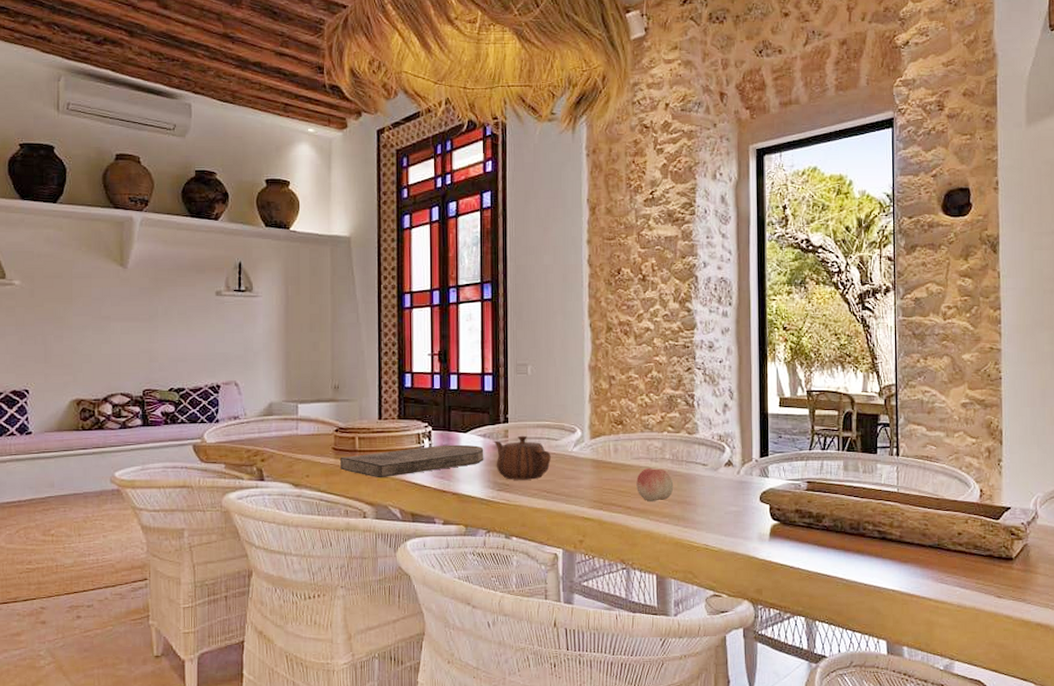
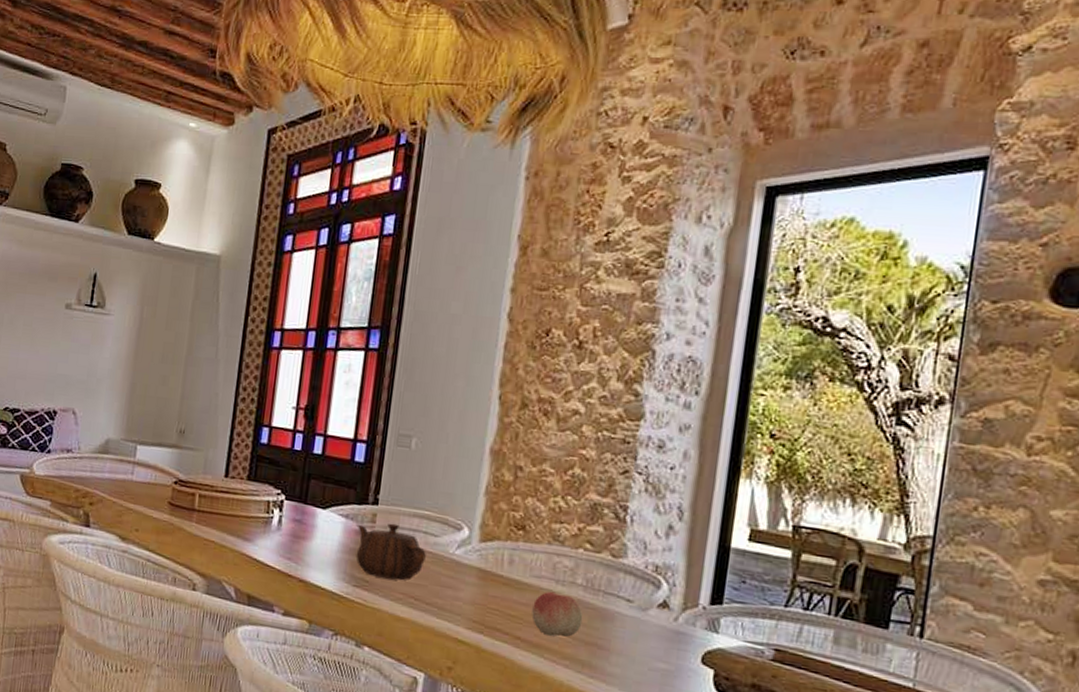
cutting board: present [340,444,484,478] -> none [174,514,344,550]

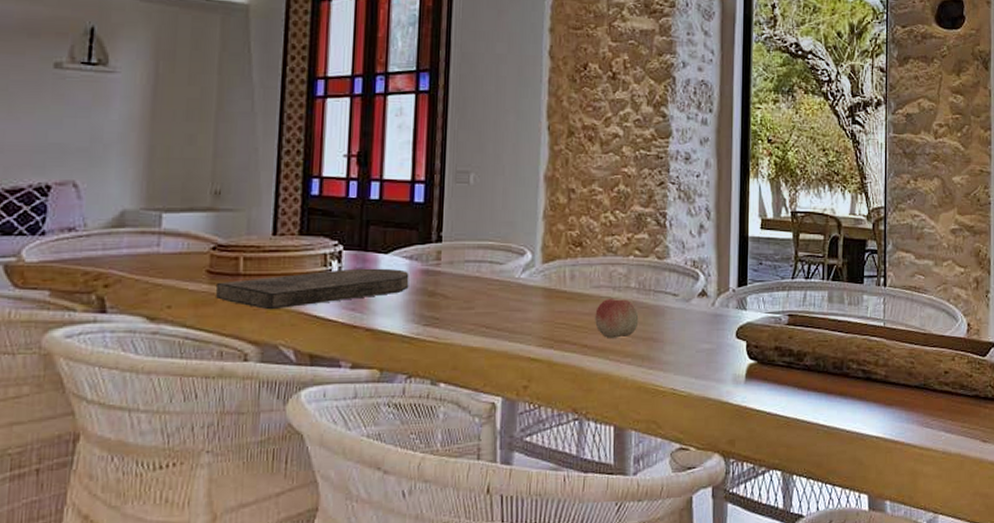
cutting board: none [174,514,344,550] -> present [216,268,409,310]
teapot: present [356,523,426,581] -> none [422,258,493,312]

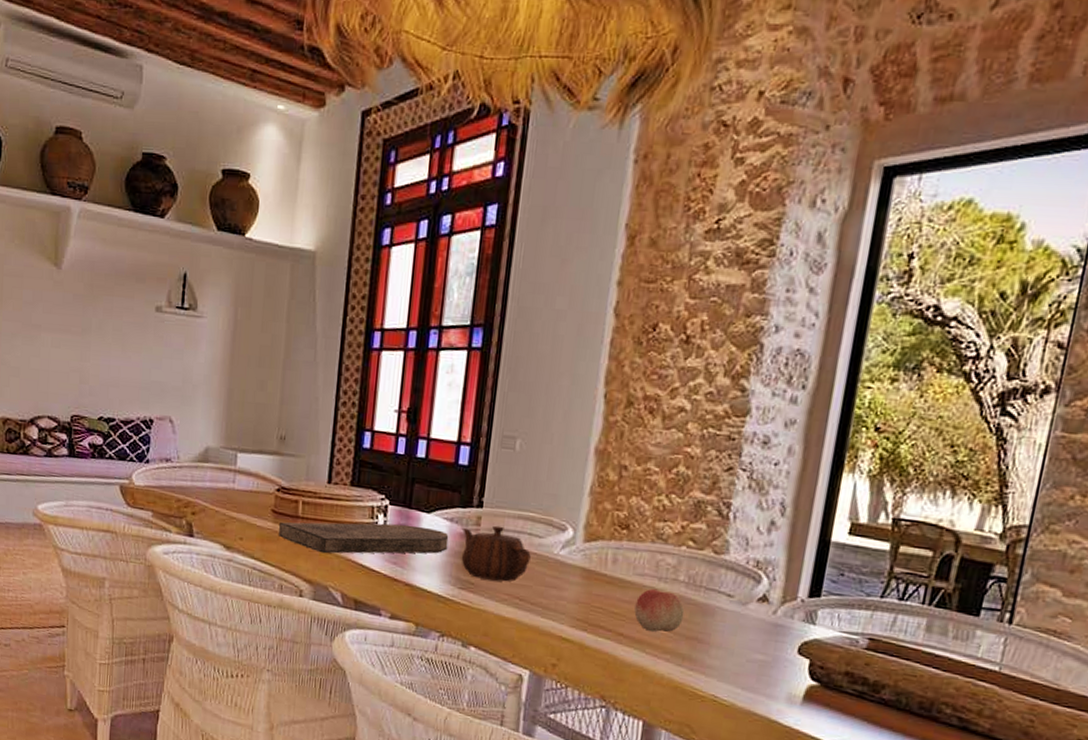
teapot: none [422,258,493,312] -> present [461,525,531,582]

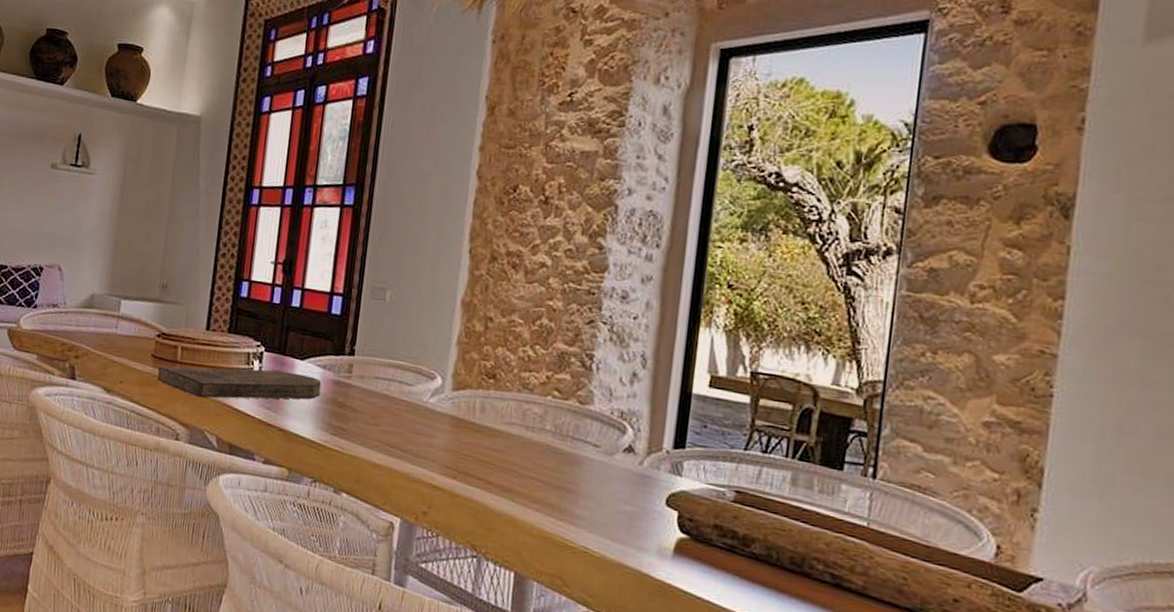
teapot: present [461,525,531,582] -> none [333,373,401,429]
fruit: present [634,588,685,632] -> none [503,437,552,482]

